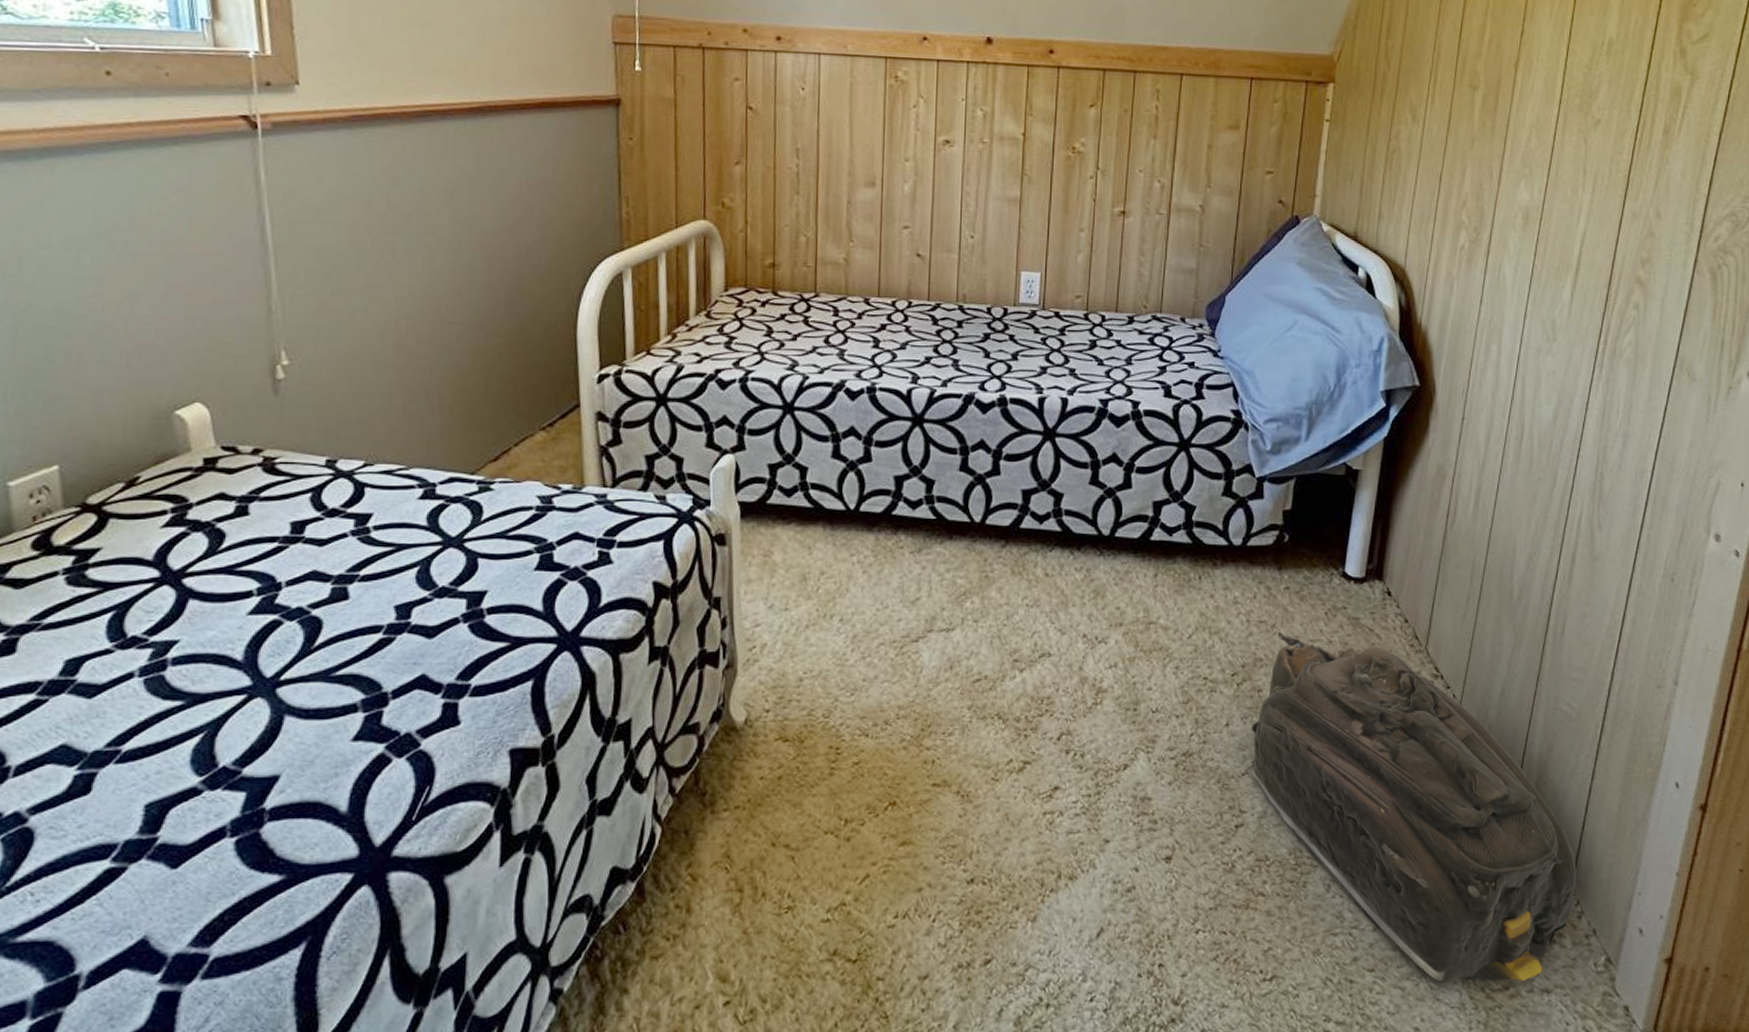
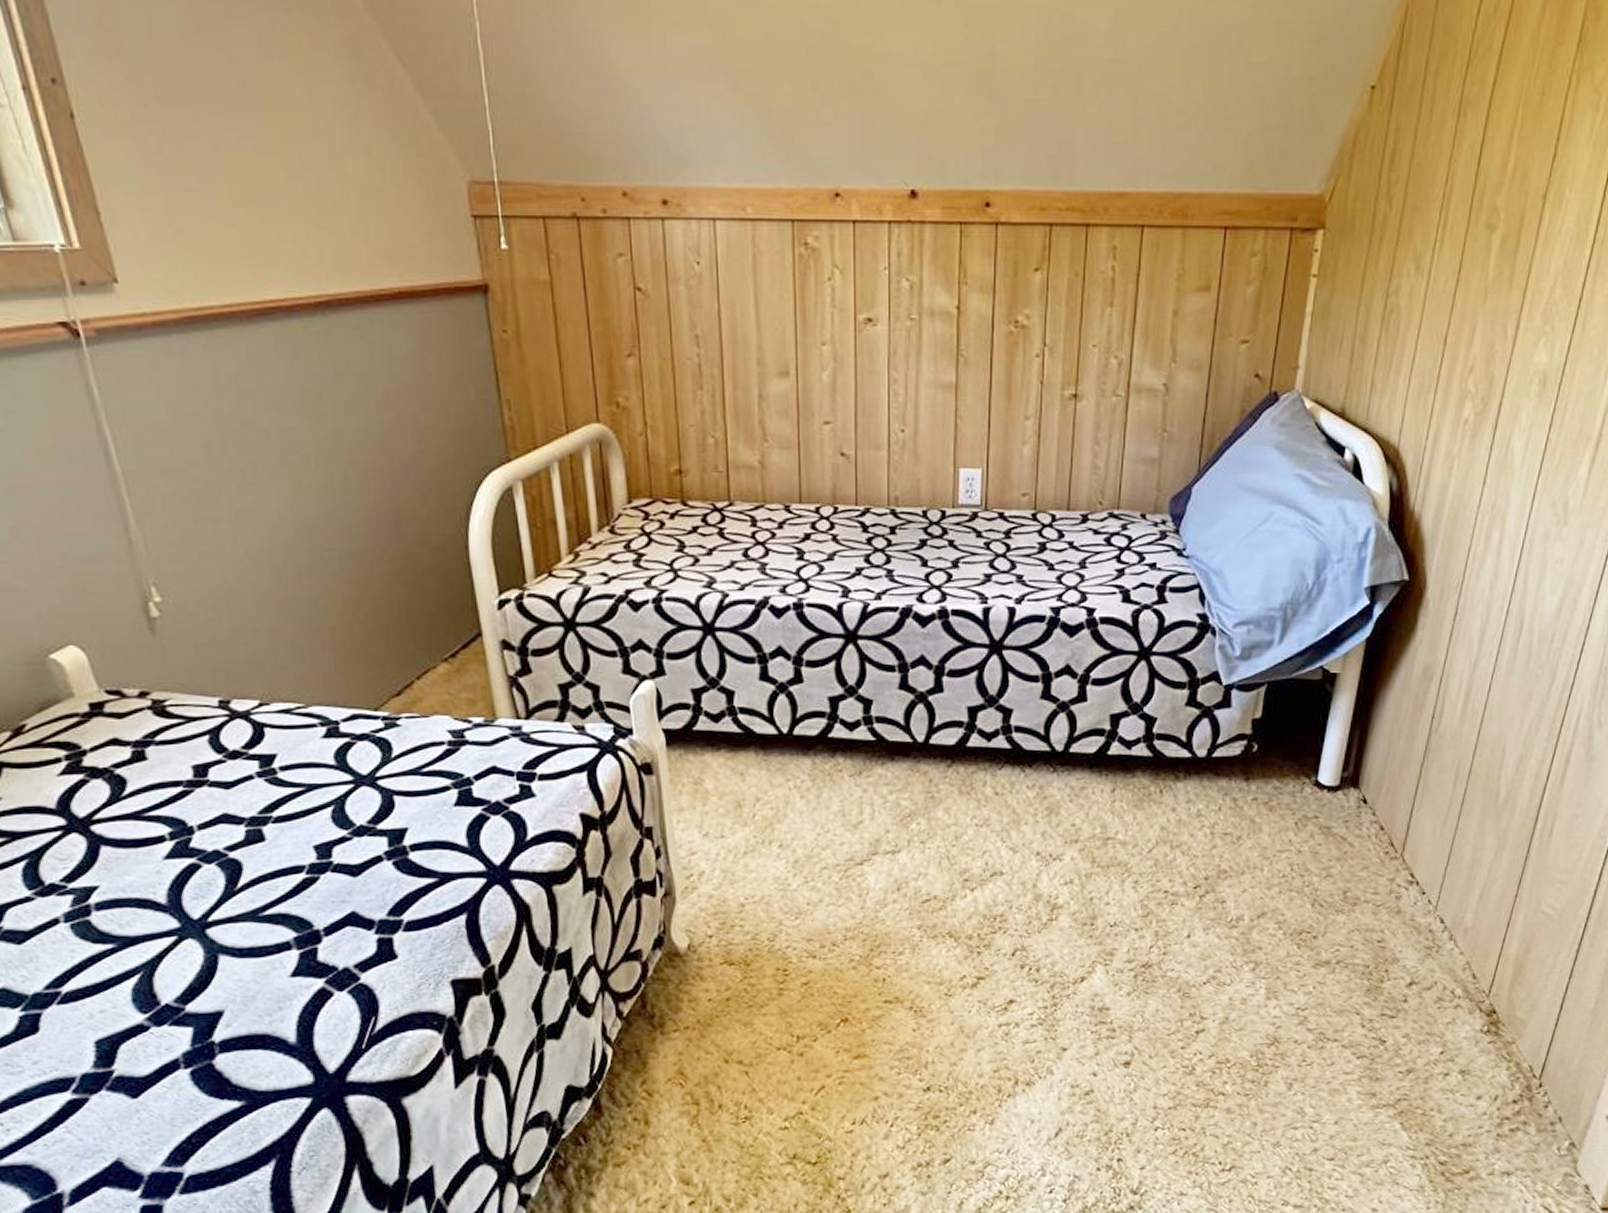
duffel bag: present [1250,631,1577,986] -> none [1212,843,1547,1171]

